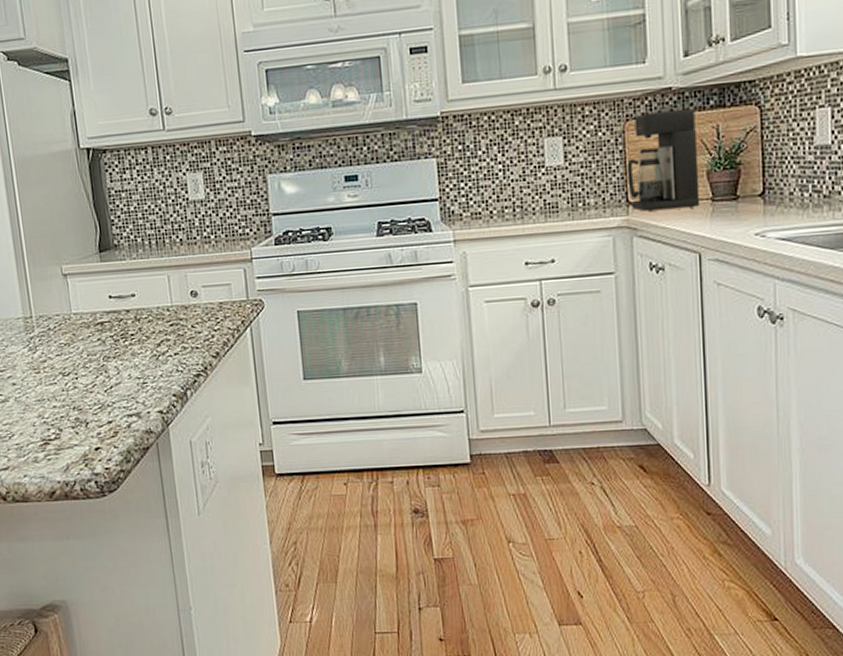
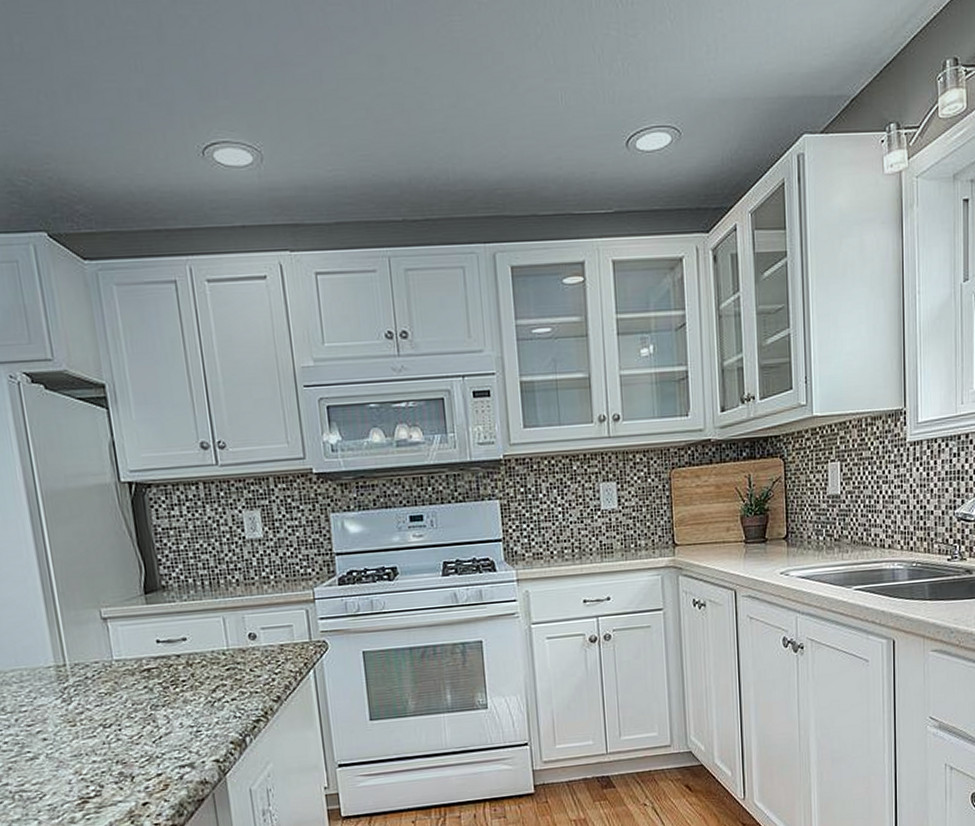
coffee maker: present [626,108,700,212] -> none [673,458,735,553]

